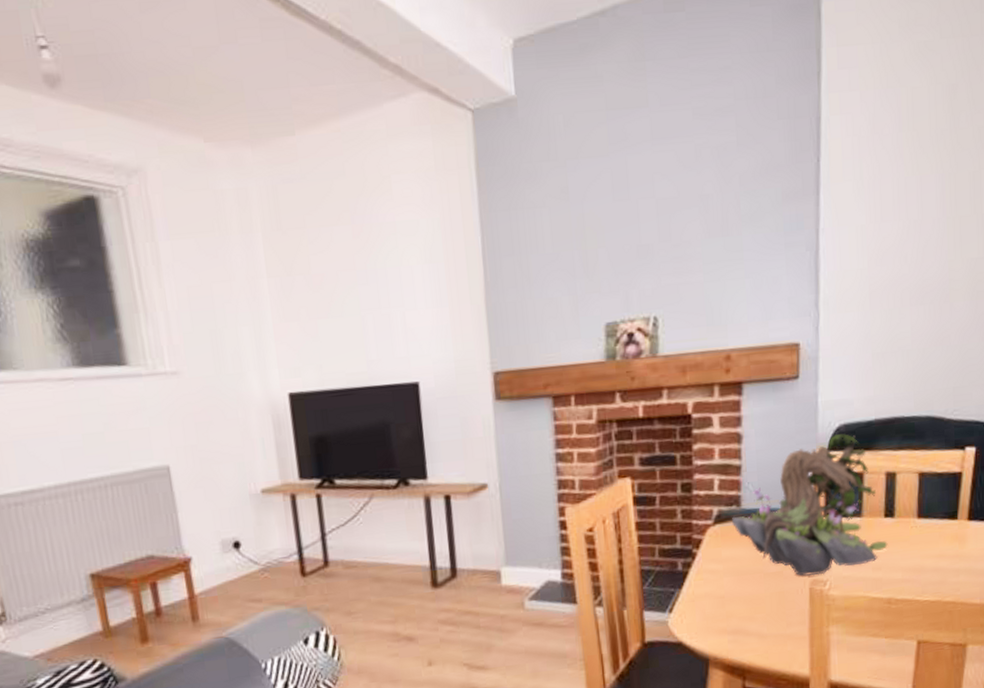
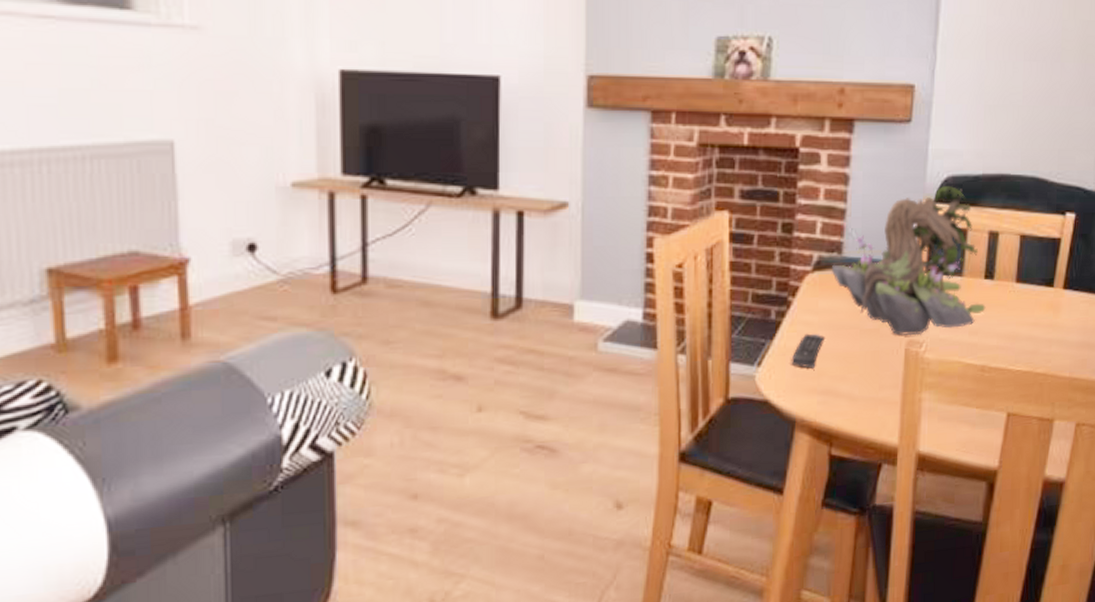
remote control: none [700,579,731,612] -> present [791,333,826,369]

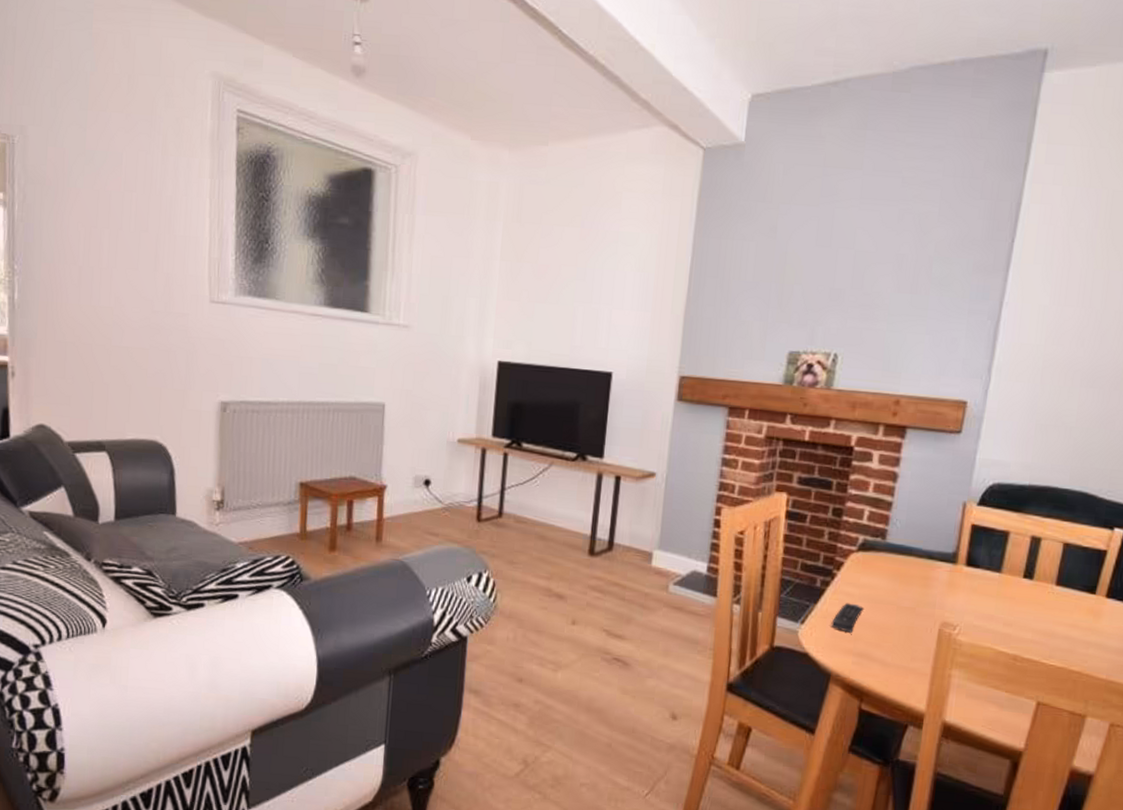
plant: present [831,186,986,336] -> none [874,491,1023,620]

